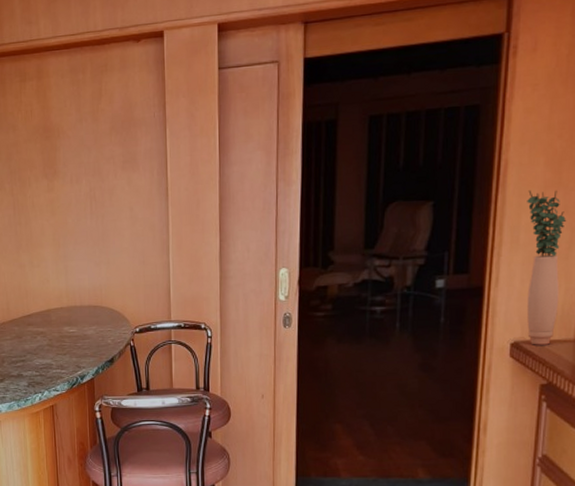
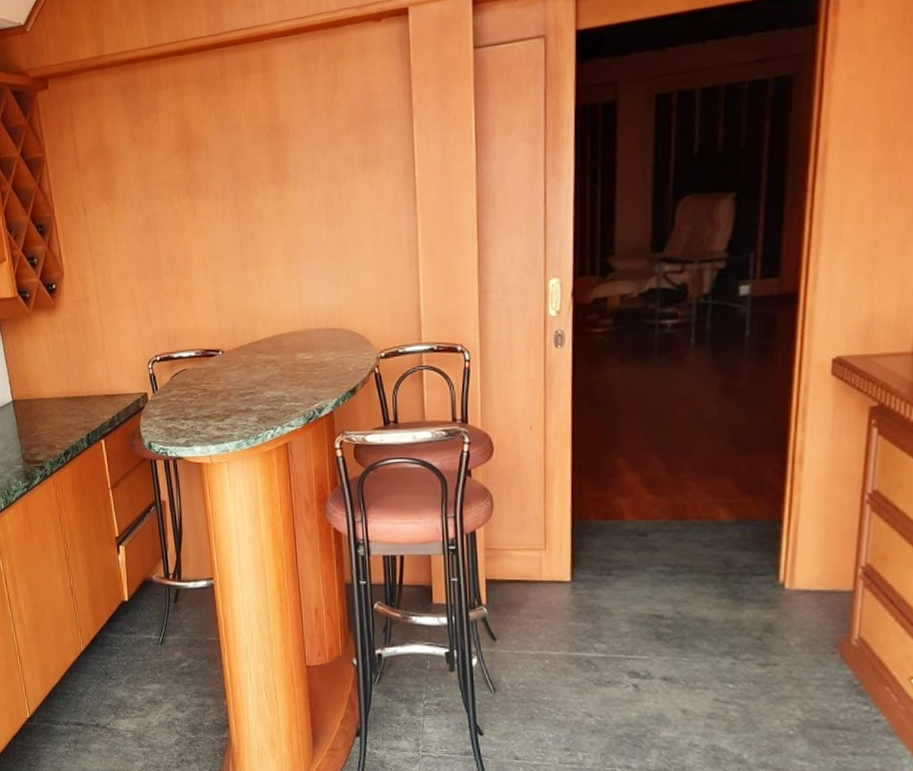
vase: present [527,190,567,345] -> none [852,173,903,360]

